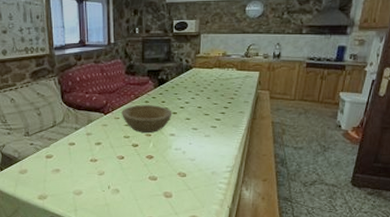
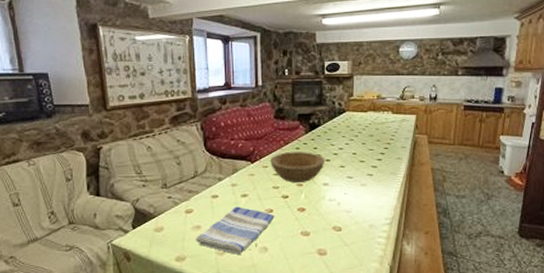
dish towel: none [55,153,126,195] -> present [195,206,275,254]

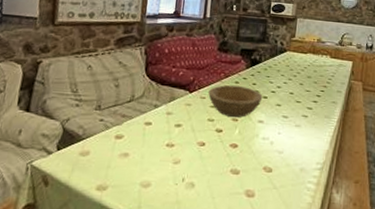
dish towel: present [195,206,275,254] -> none [121,136,206,189]

